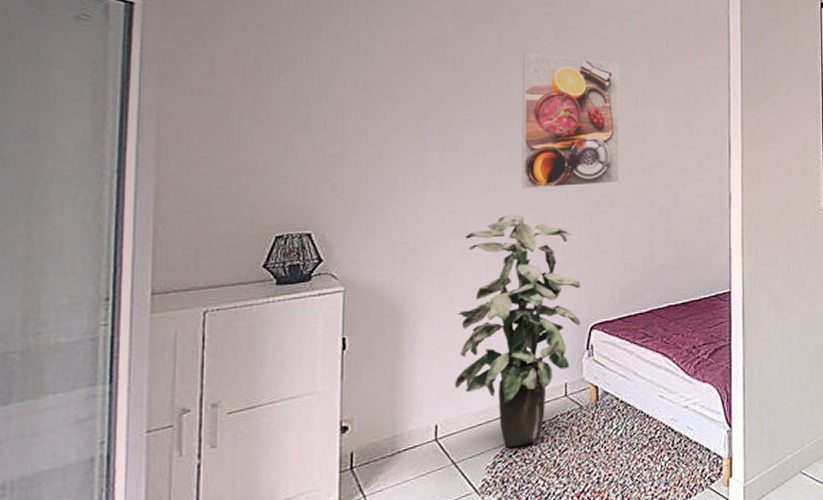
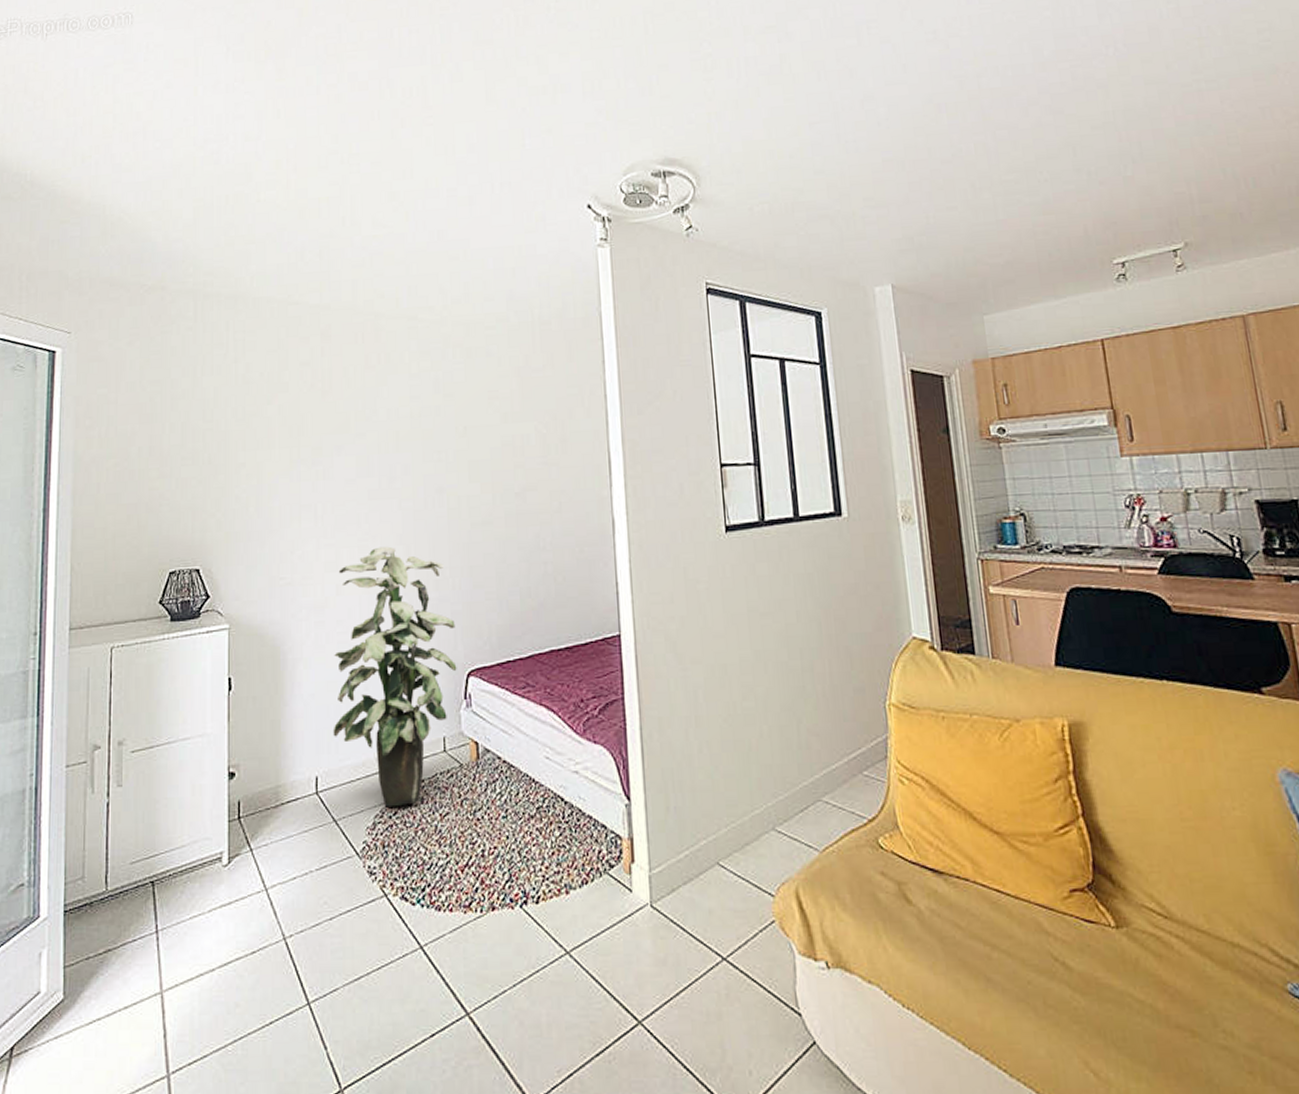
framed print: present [522,53,619,189] -> none [388,372,491,518]

